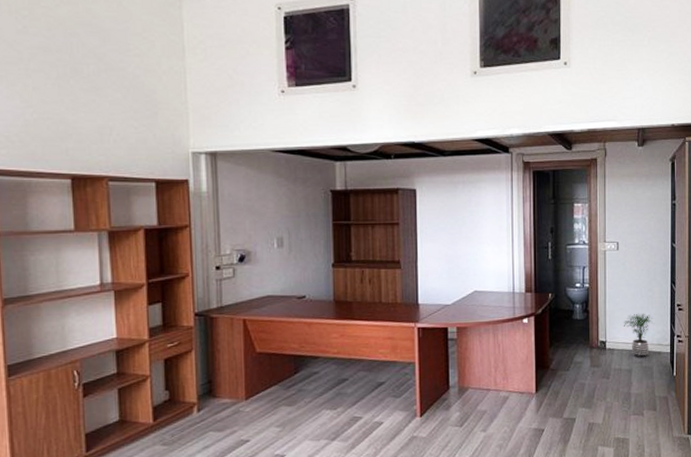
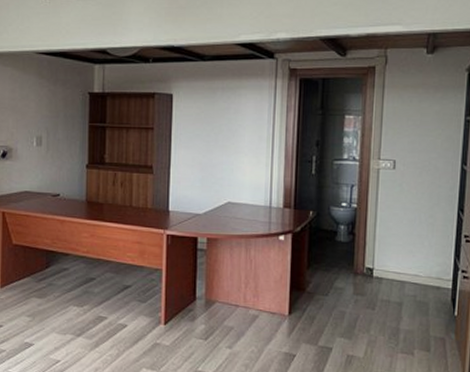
potted plant: present [624,313,652,358] -> none [396,241,432,292]

